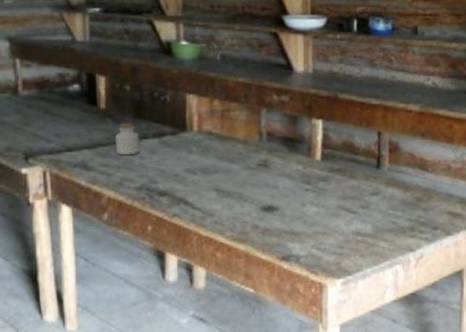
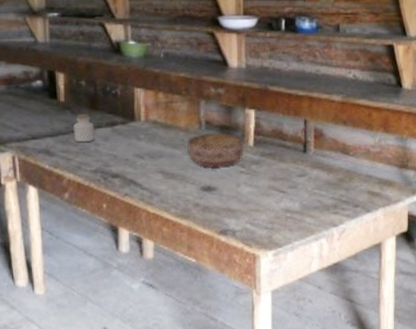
bowl: none [246,145,310,184] -> present [187,132,244,167]

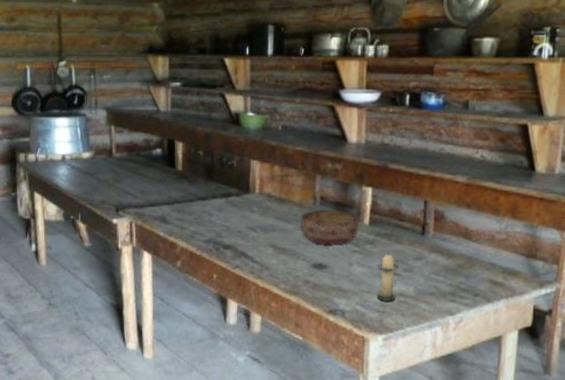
jar: present [73,113,95,143] -> none [189,183,209,212]
candle: none [264,170,284,218] -> present [376,251,399,301]

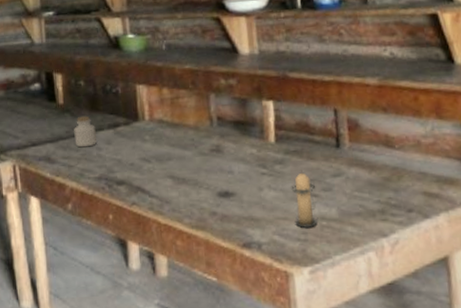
jar: none [189,183,209,212] -> present [74,115,97,148]
bowl: present [300,209,359,245] -> none [198,129,264,169]

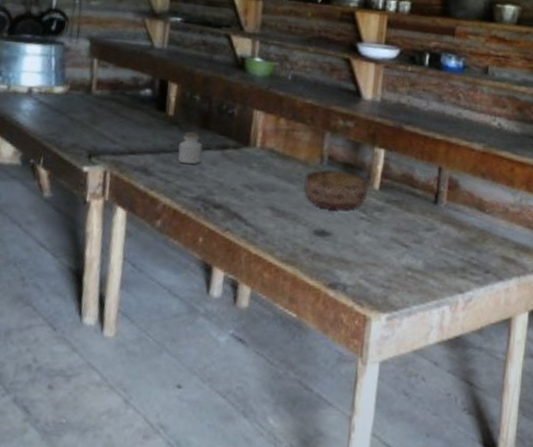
bowl: none [198,129,264,169] -> present [304,170,369,210]
candle: present [291,170,319,228] -> none [382,220,409,276]

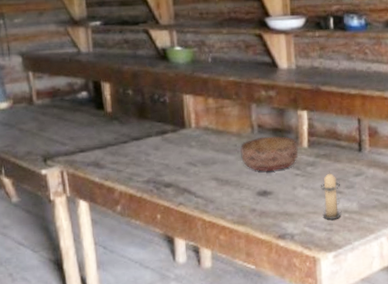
jar: present [177,131,203,165] -> none [122,123,145,153]
candle: none [382,220,409,276] -> present [320,171,342,220]

